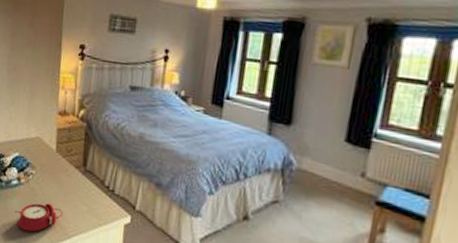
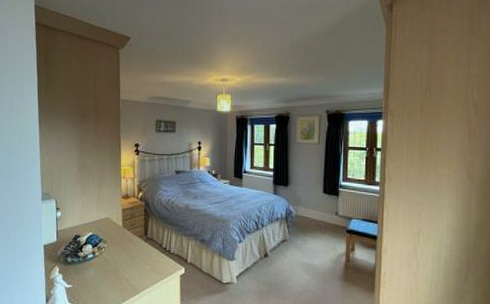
alarm clock: present [15,202,63,232] -> none [92,268,131,294]

